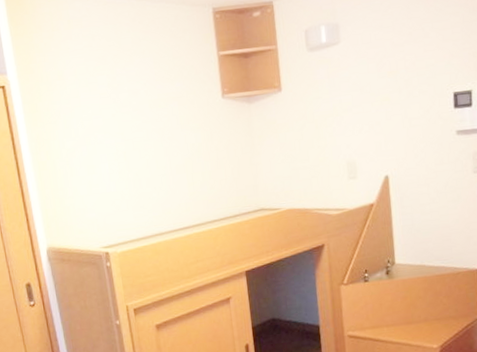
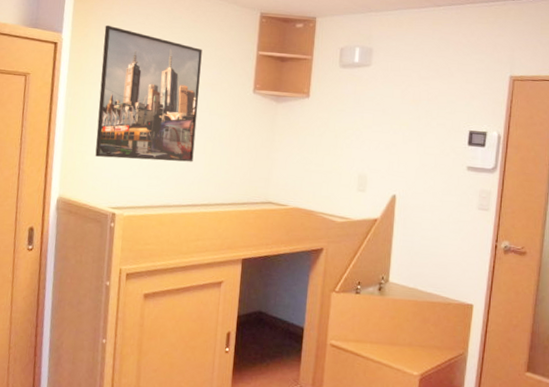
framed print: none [50,55,175,199] -> present [95,25,202,162]

